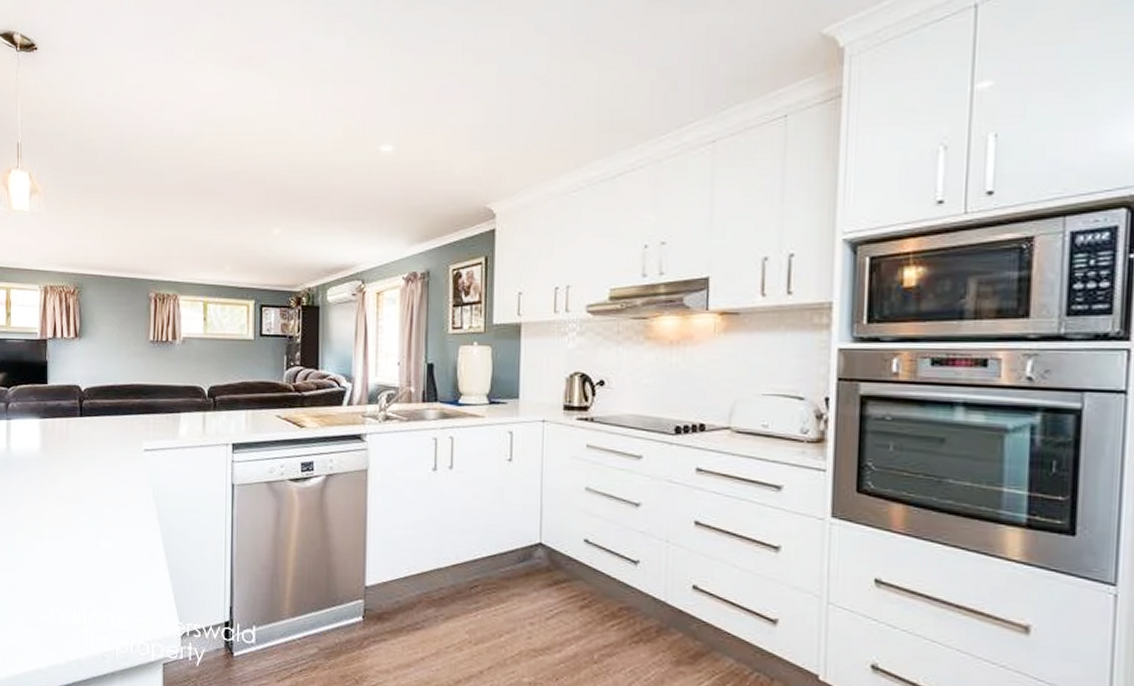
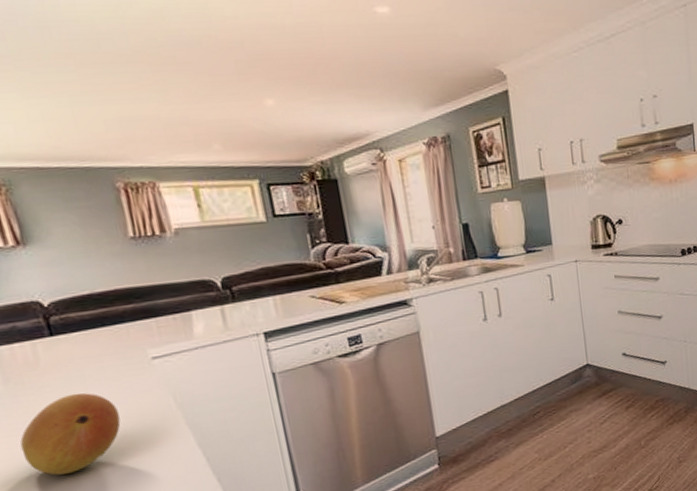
fruit: none [42,469,112,539] -> present [19,393,121,476]

